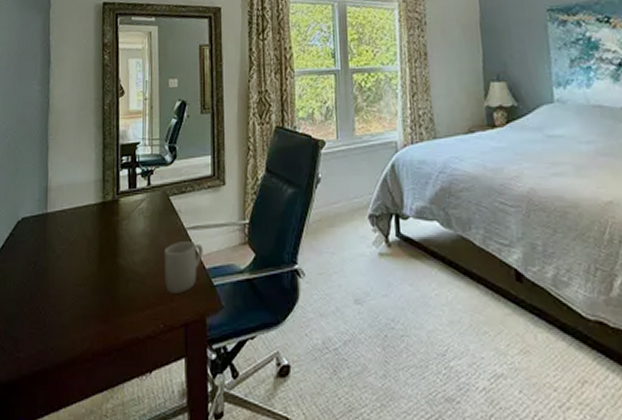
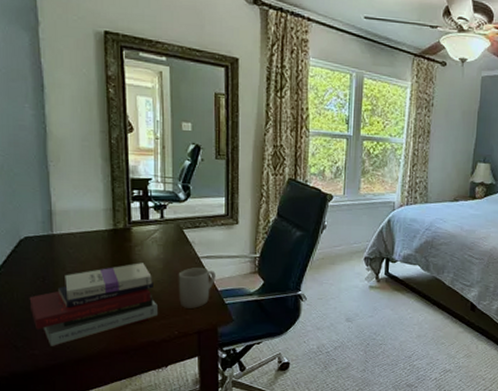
books: none [19,239,143,347] -> present [29,263,158,346]

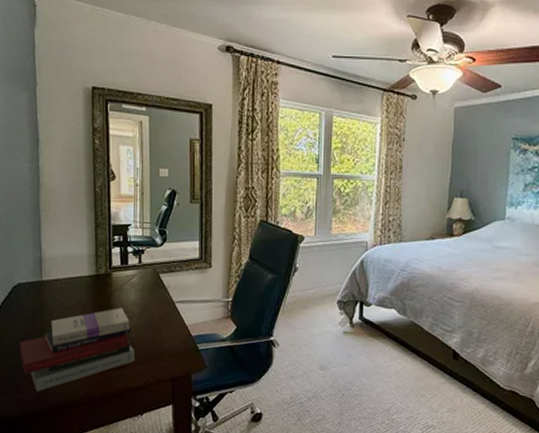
mug: present [178,268,216,309] -> none [154,312,190,355]

